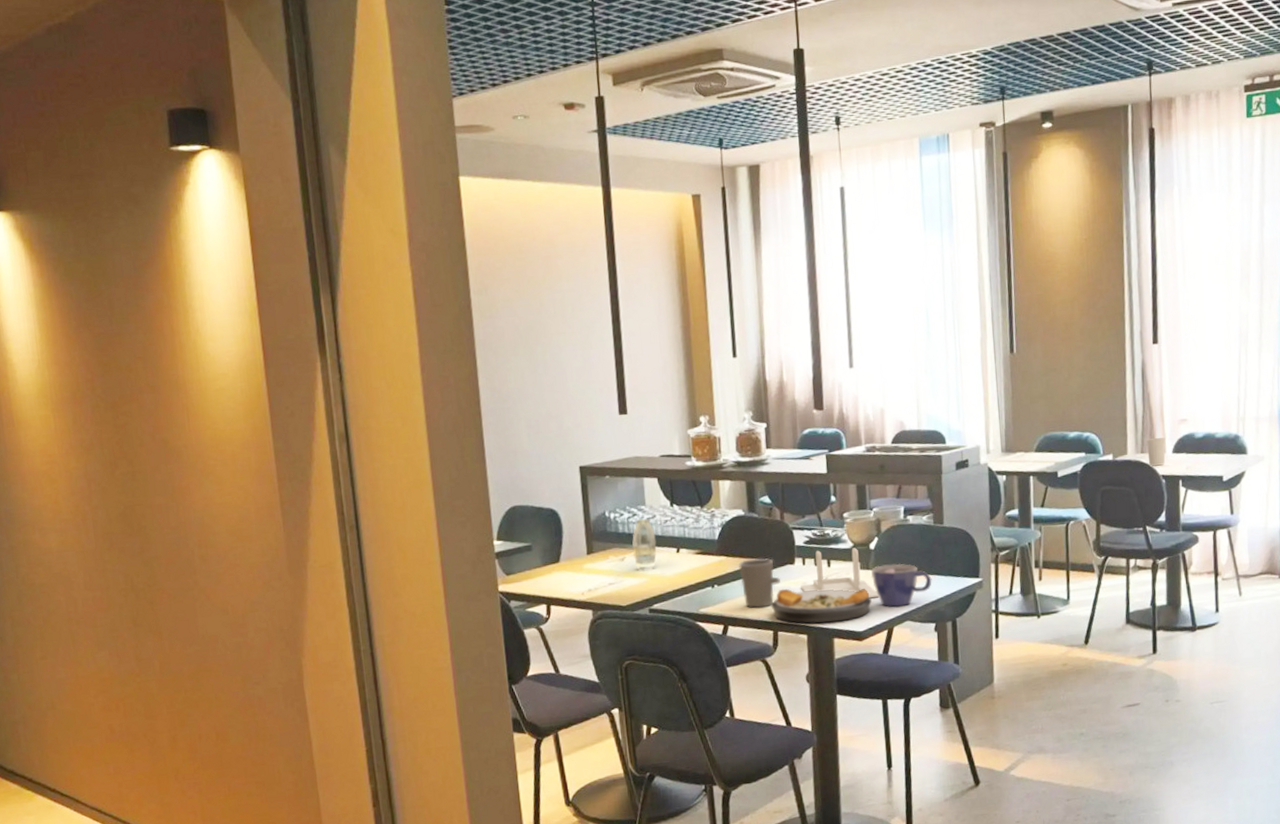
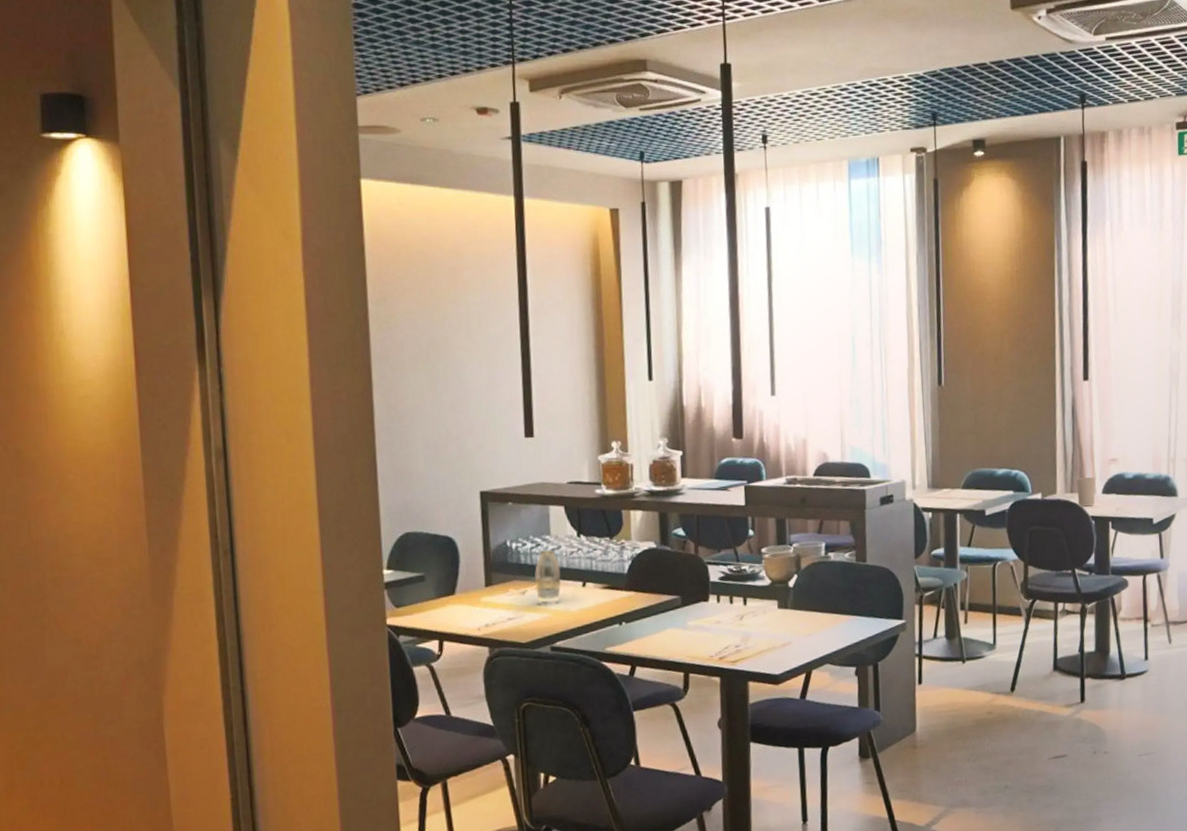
cup: present [738,558,780,609] -> none [648,594,693,648]
plate: present [771,588,872,623] -> none [682,627,789,665]
napkin holder: present [801,548,879,599] -> none [714,585,798,640]
cup: present [871,563,932,608] -> none [789,602,853,650]

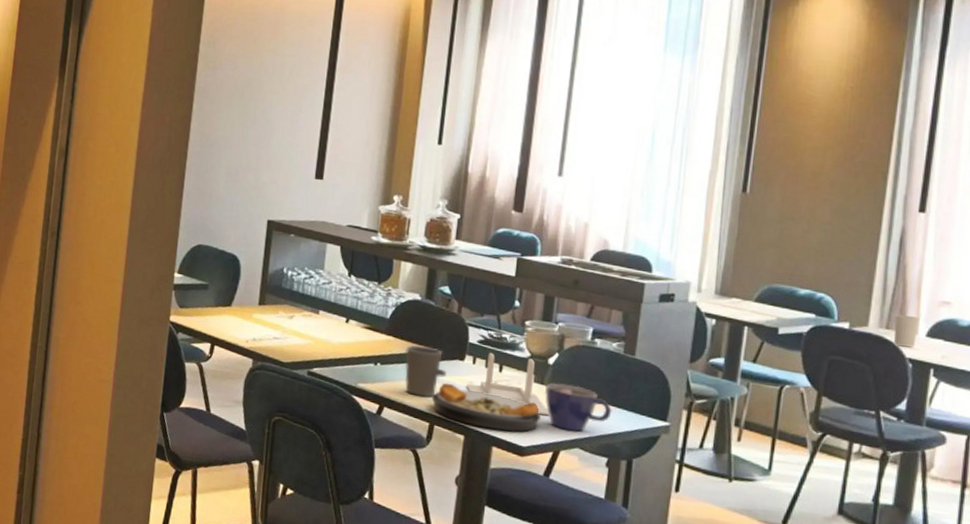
vase: present [535,550,561,607] -> none [303,282,328,335]
cup: none [648,594,693,648] -> present [404,344,446,398]
plate: none [682,627,789,665] -> present [431,383,541,432]
napkin holder: none [714,585,798,640] -> present [466,352,550,416]
cup: none [789,602,853,650] -> present [544,382,612,433]

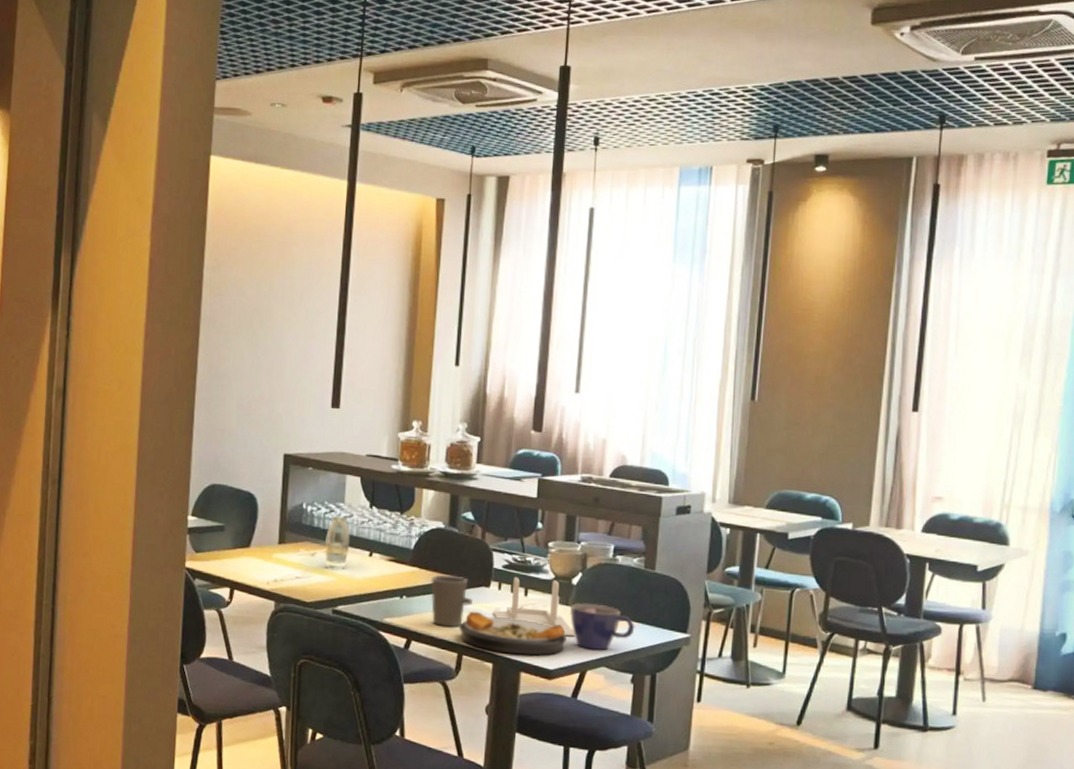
vase: none [303,282,328,335] -> present [325,516,350,572]
cup: present [893,314,920,348] -> none [892,512,915,544]

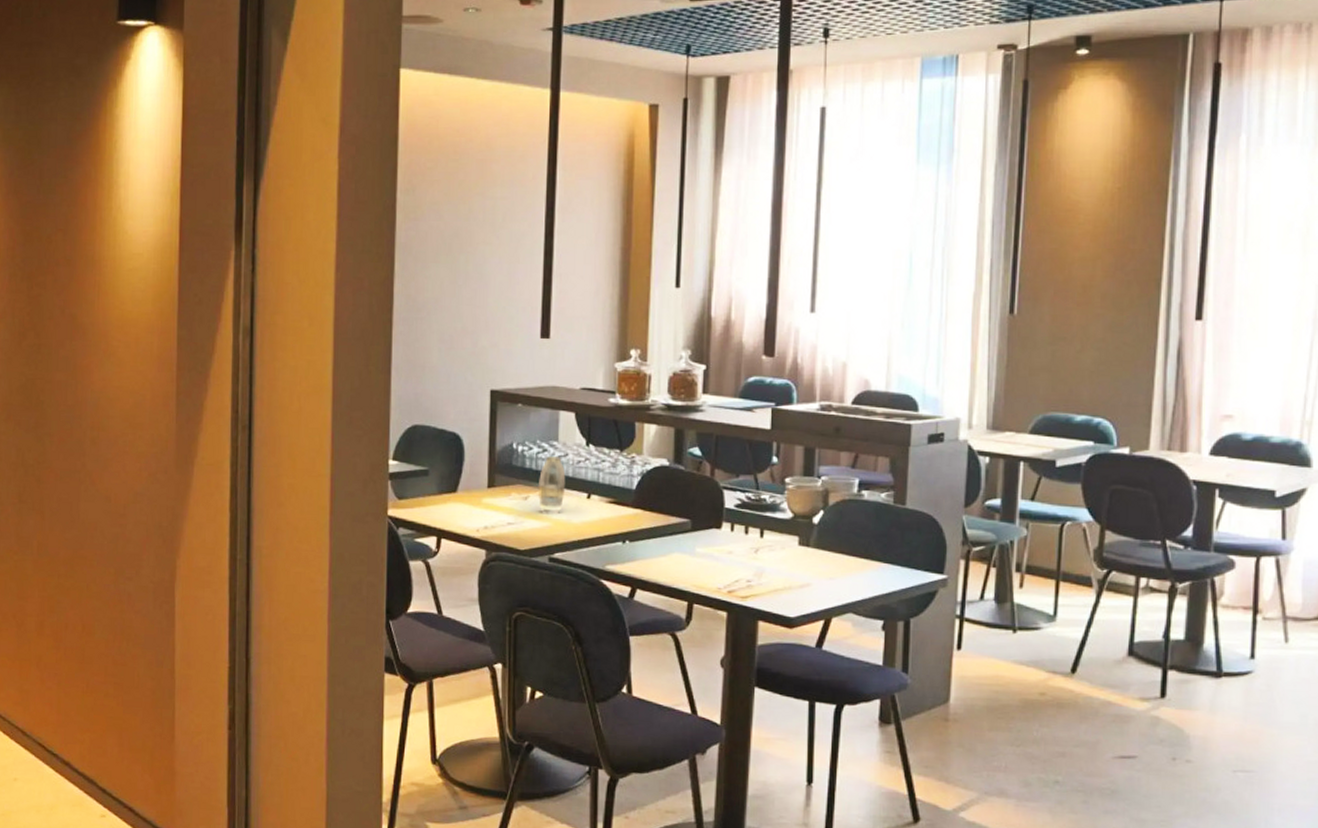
cup: present [430,574,473,628] -> none [655,516,702,574]
plate: present [459,611,567,655] -> none [688,555,808,602]
napkin holder: present [493,576,575,637] -> none [725,516,818,581]
cup: present [569,602,635,651] -> none [810,543,885,596]

